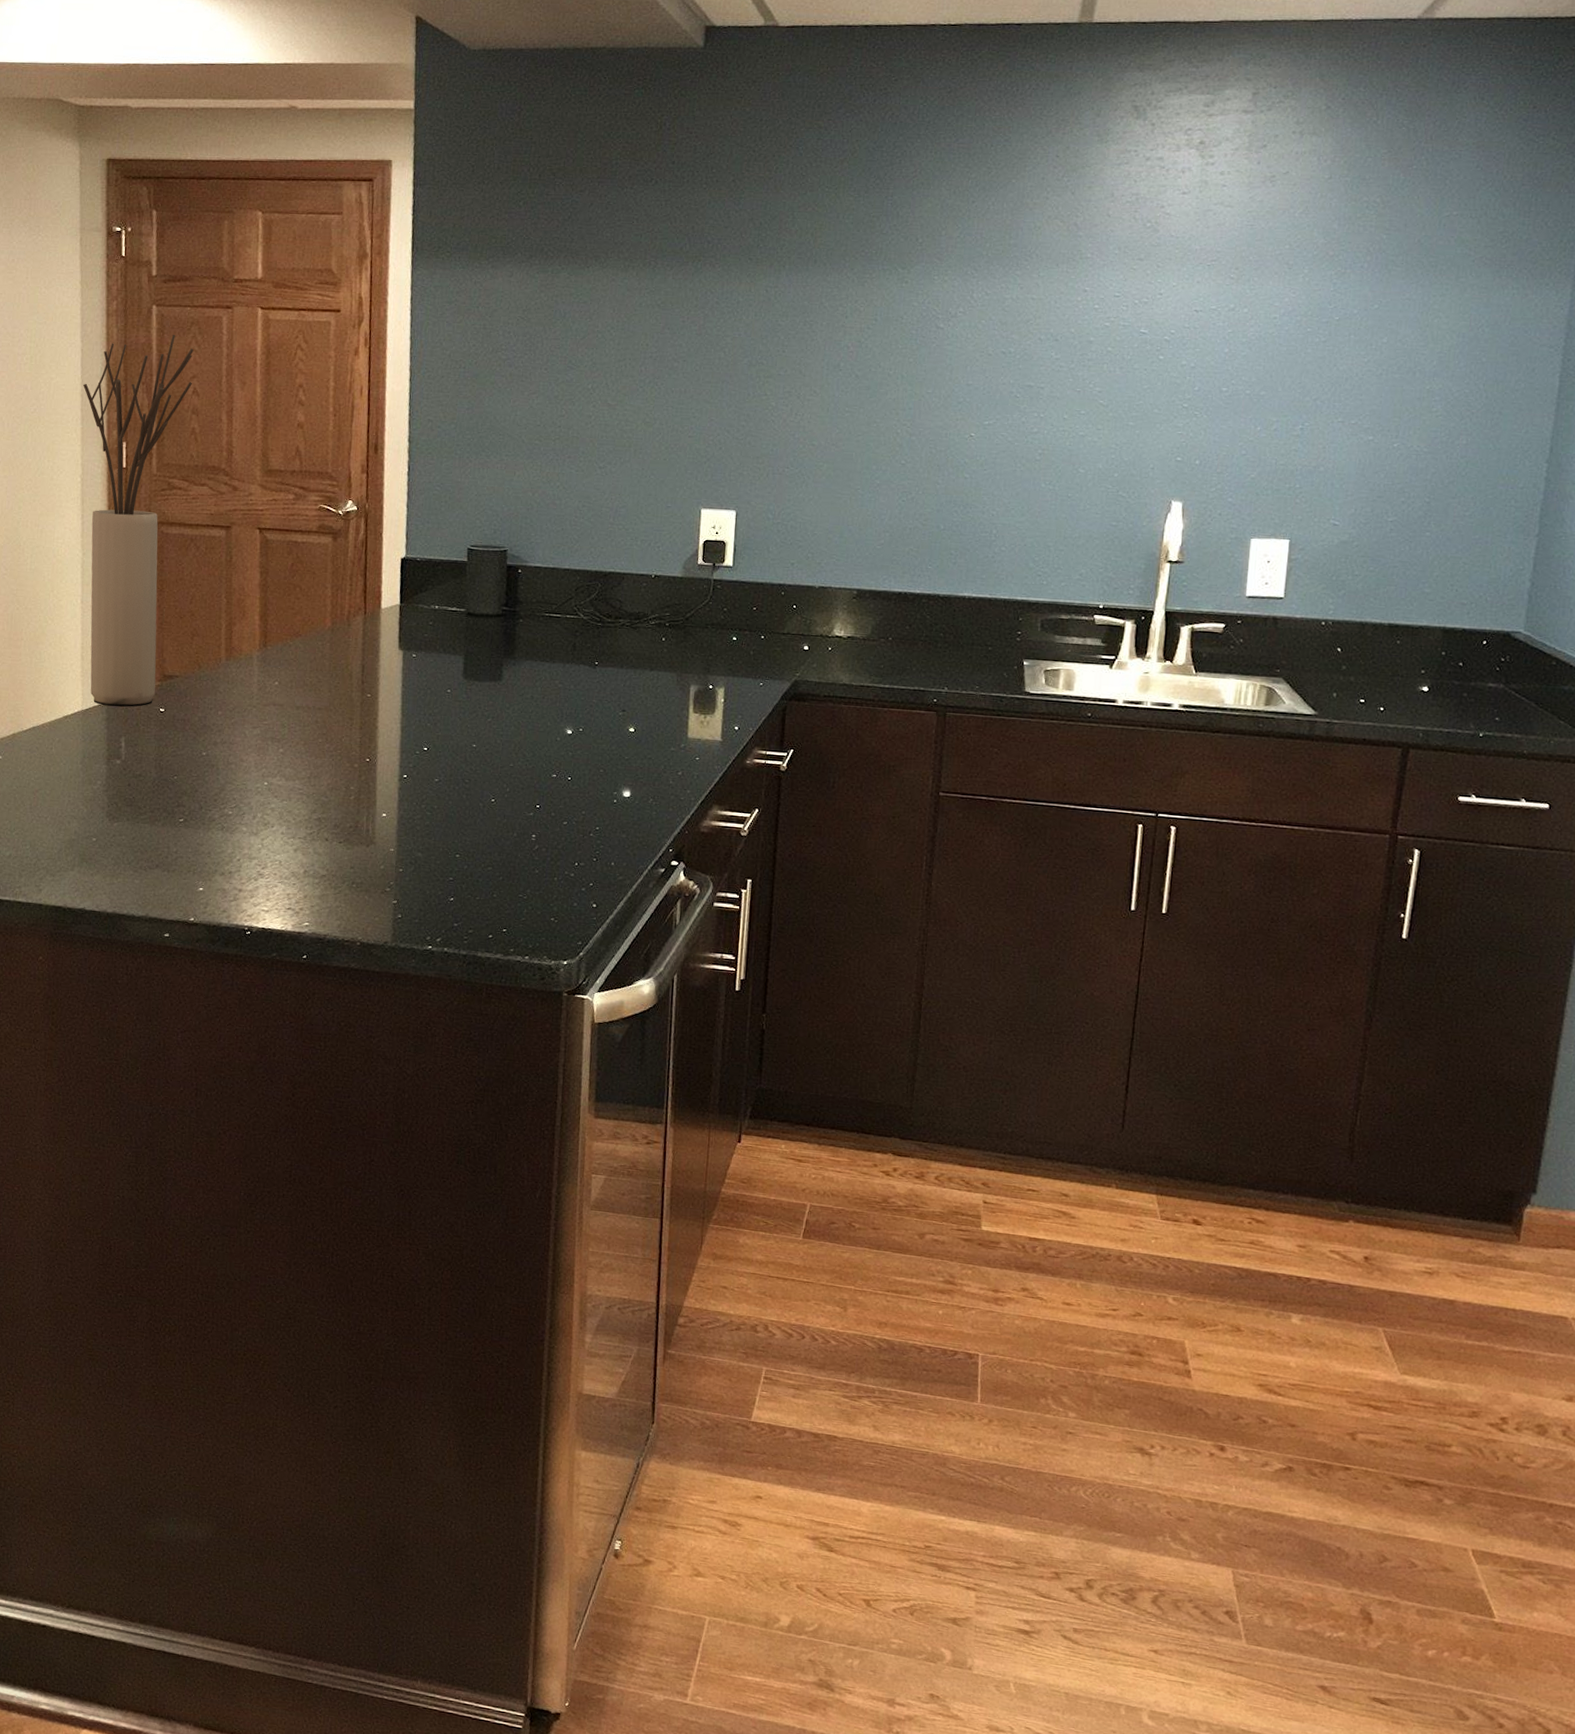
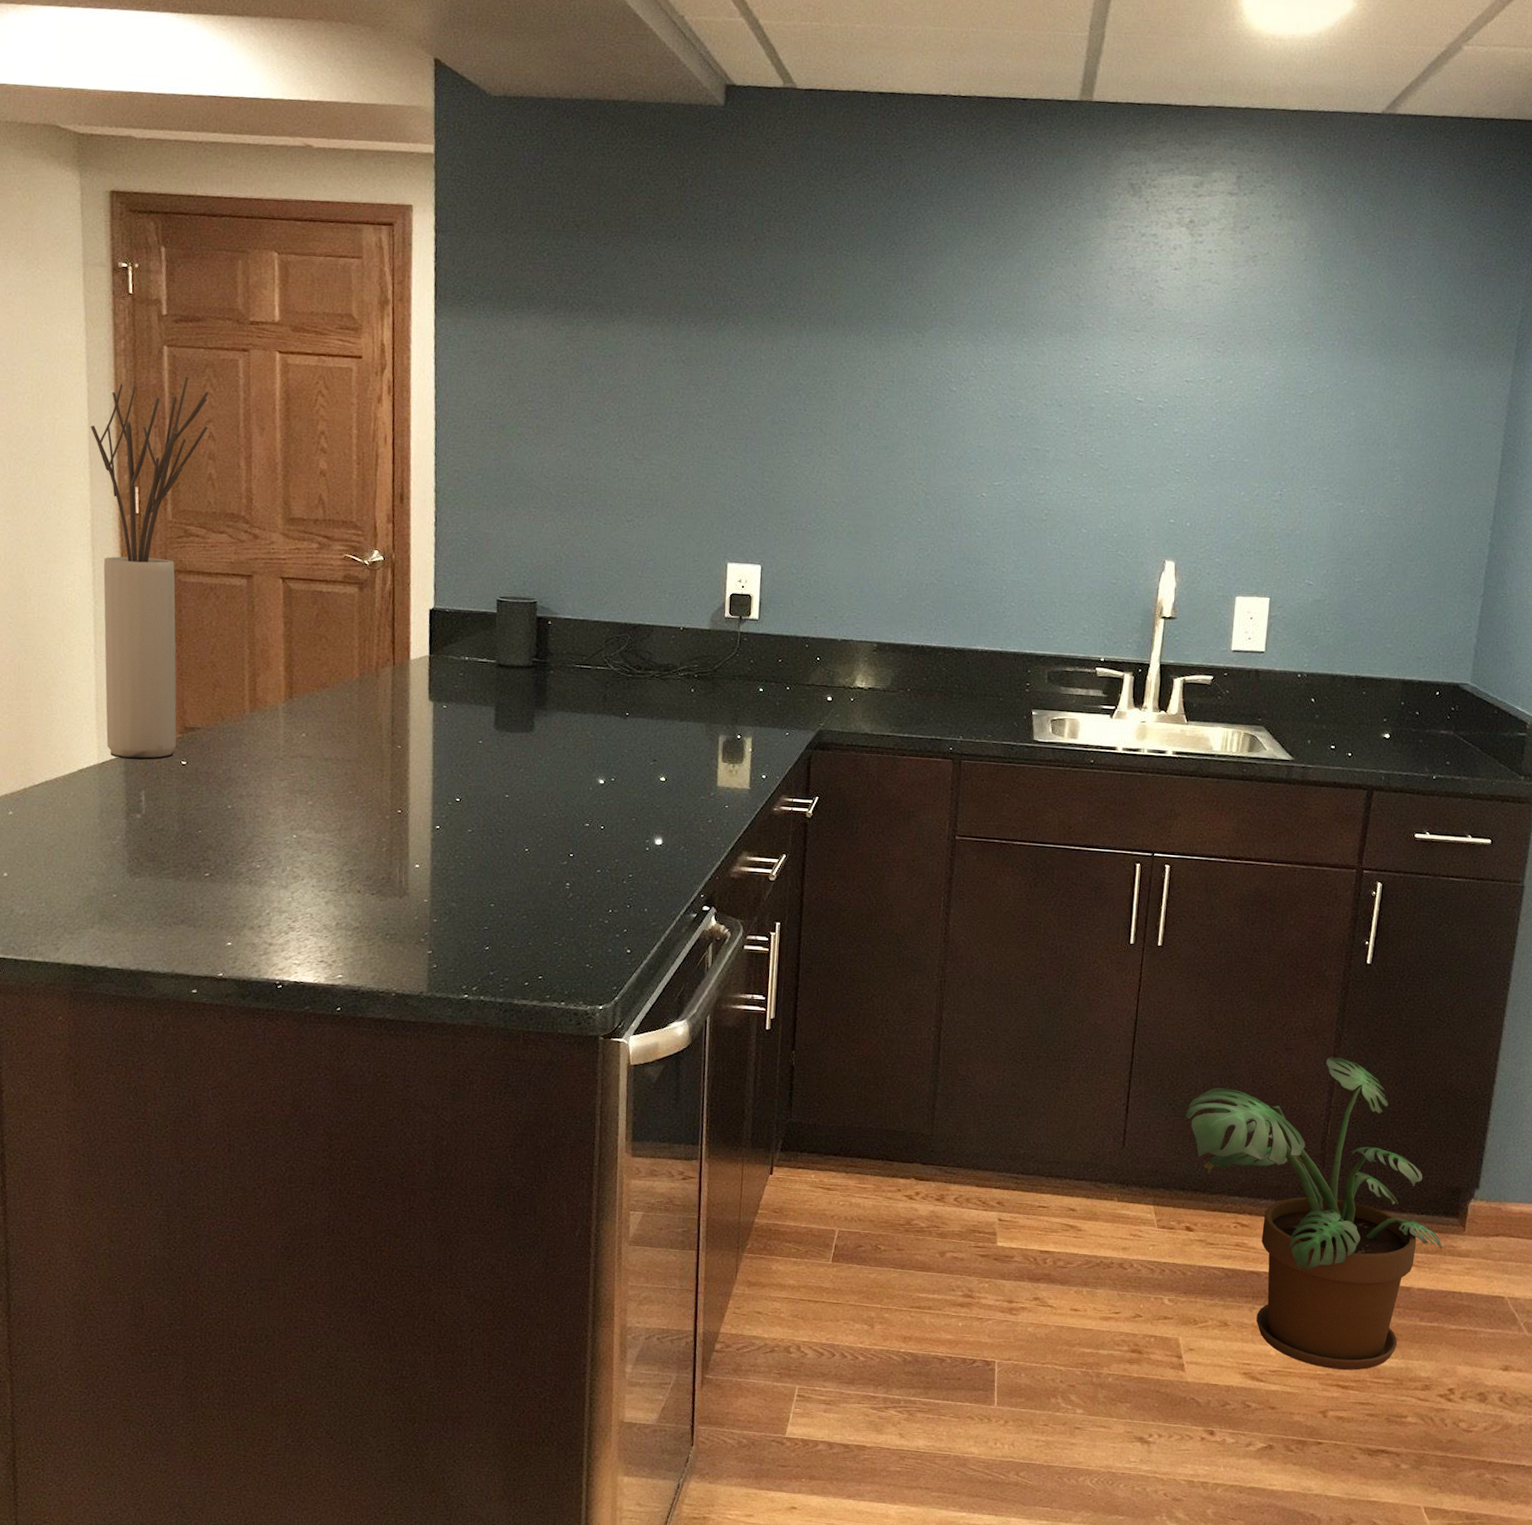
potted plant: none [1193,1040,1492,1390] -> present [1186,1057,1442,1370]

